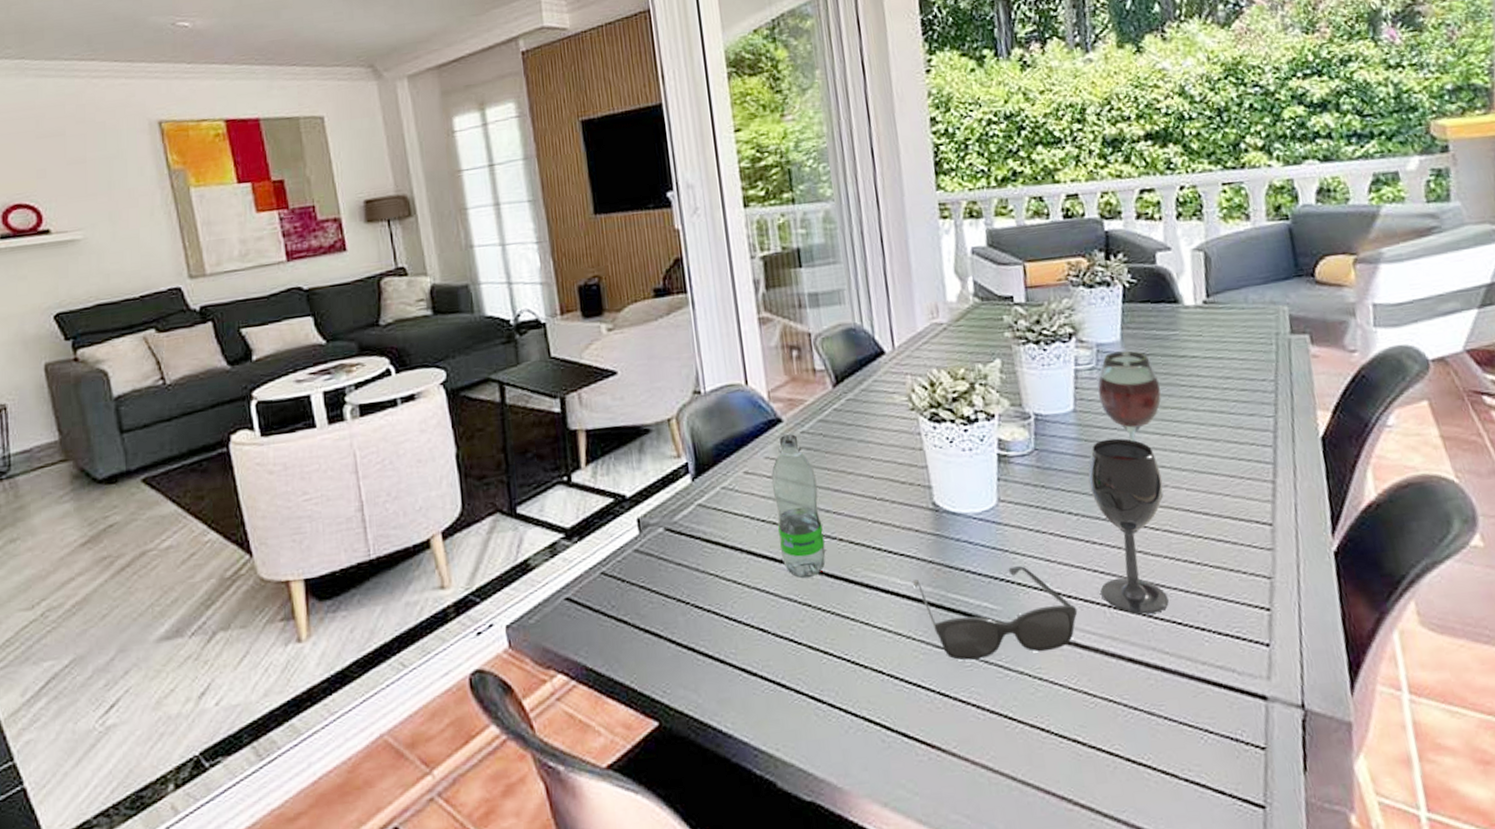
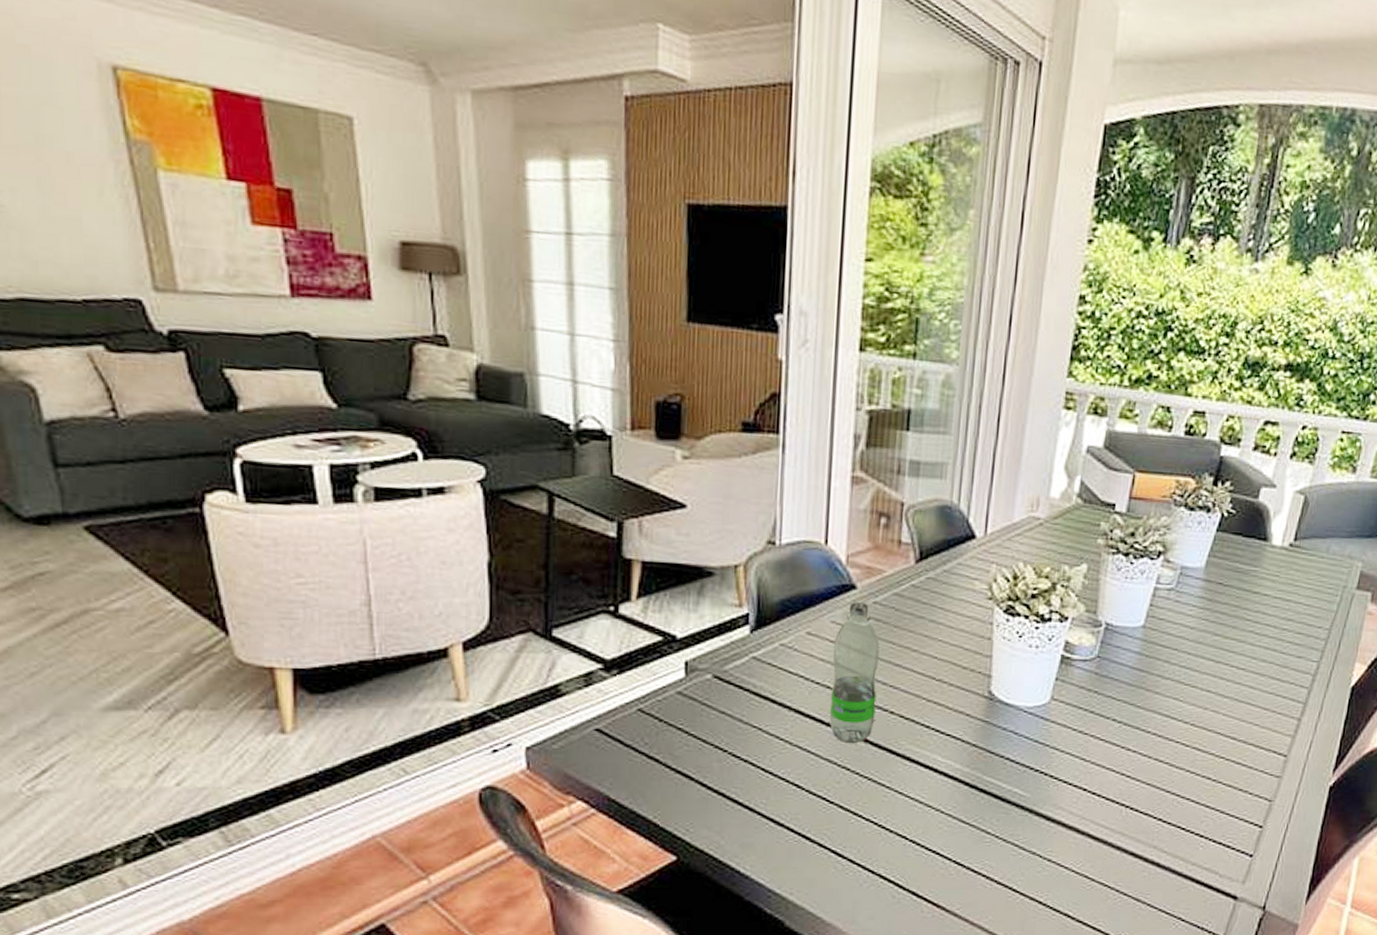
sunglasses: present [913,566,1078,661] -> none [953,759,1098,838]
wine glass: present [1087,438,1170,615] -> none [1122,658,1206,818]
wineglass: present [1097,351,1164,498] -> none [1169,577,1228,718]

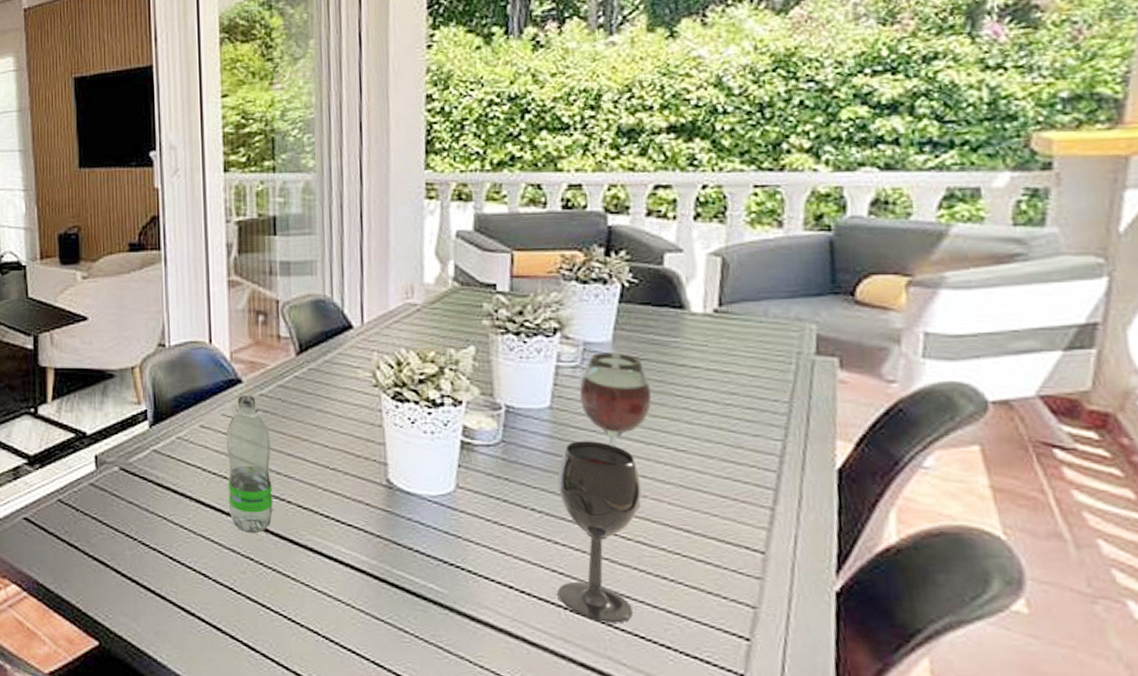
wine glass: none [1122,658,1206,818] -> present [557,441,642,623]
wineglass: none [1169,577,1228,718] -> present [579,352,652,508]

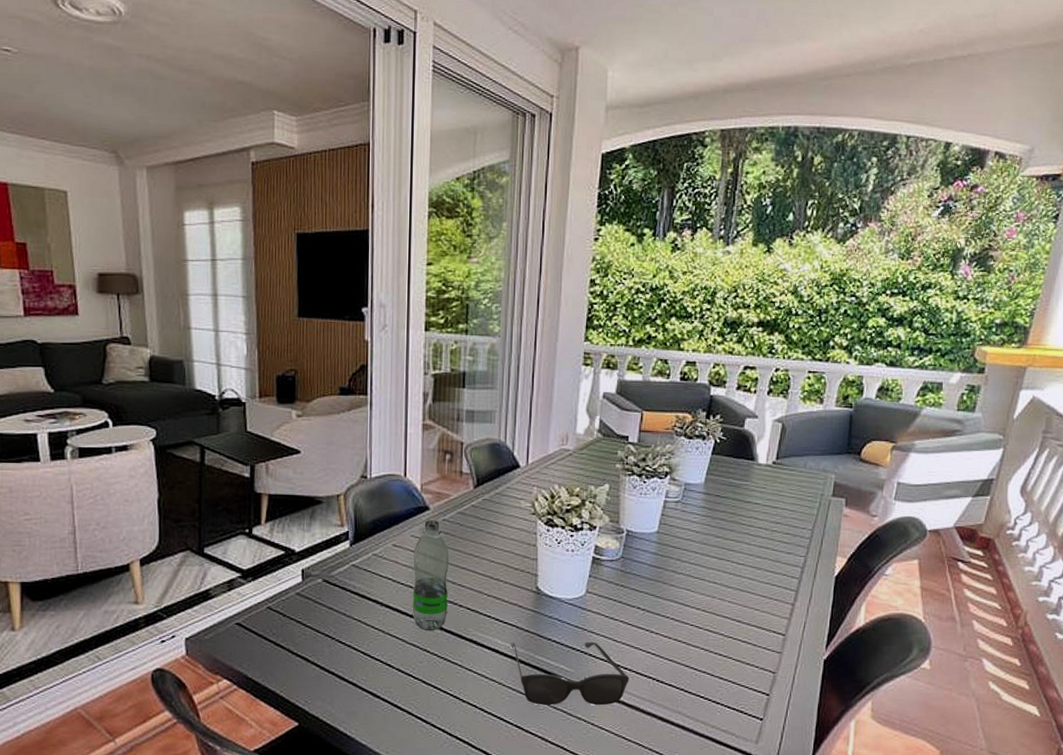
sunglasses: none [358,551,530,642] -> present [511,642,630,706]
wine glass: present [557,441,642,623] -> none [649,557,713,688]
wineglass: present [579,352,652,508] -> none [678,491,727,605]

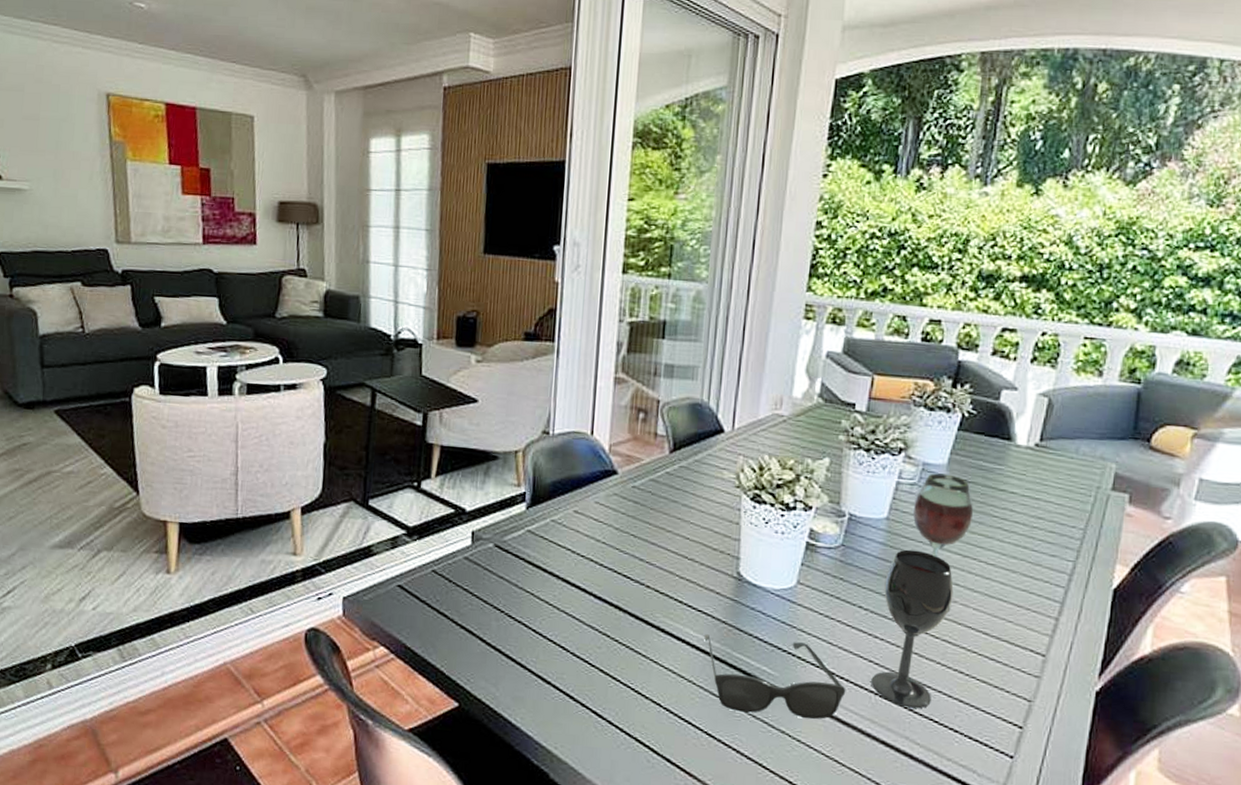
bottle: present [412,520,449,631] -> none [592,486,638,613]
wine glass: none [649,557,713,688] -> present [871,549,954,709]
wineglass: none [678,491,727,605] -> present [912,473,974,611]

